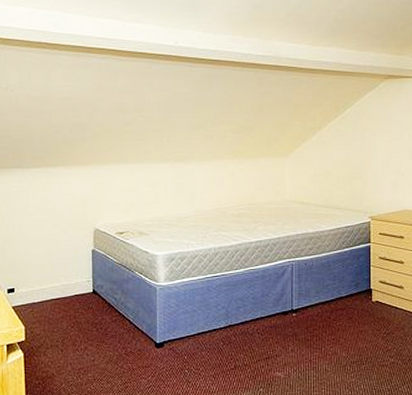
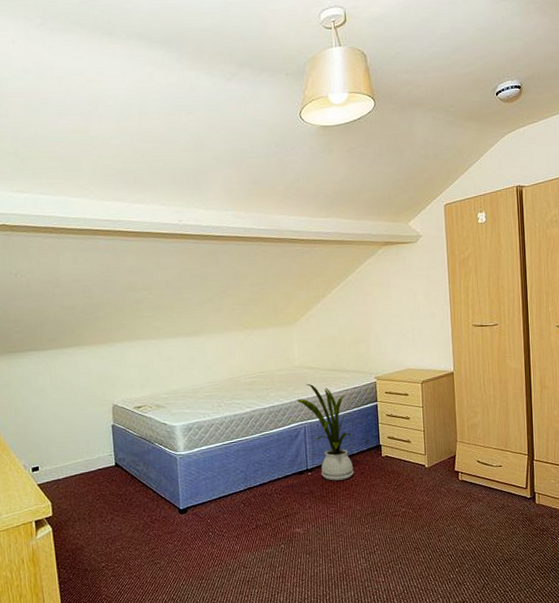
house plant: none [286,219,347,324] -> present [297,383,355,481]

